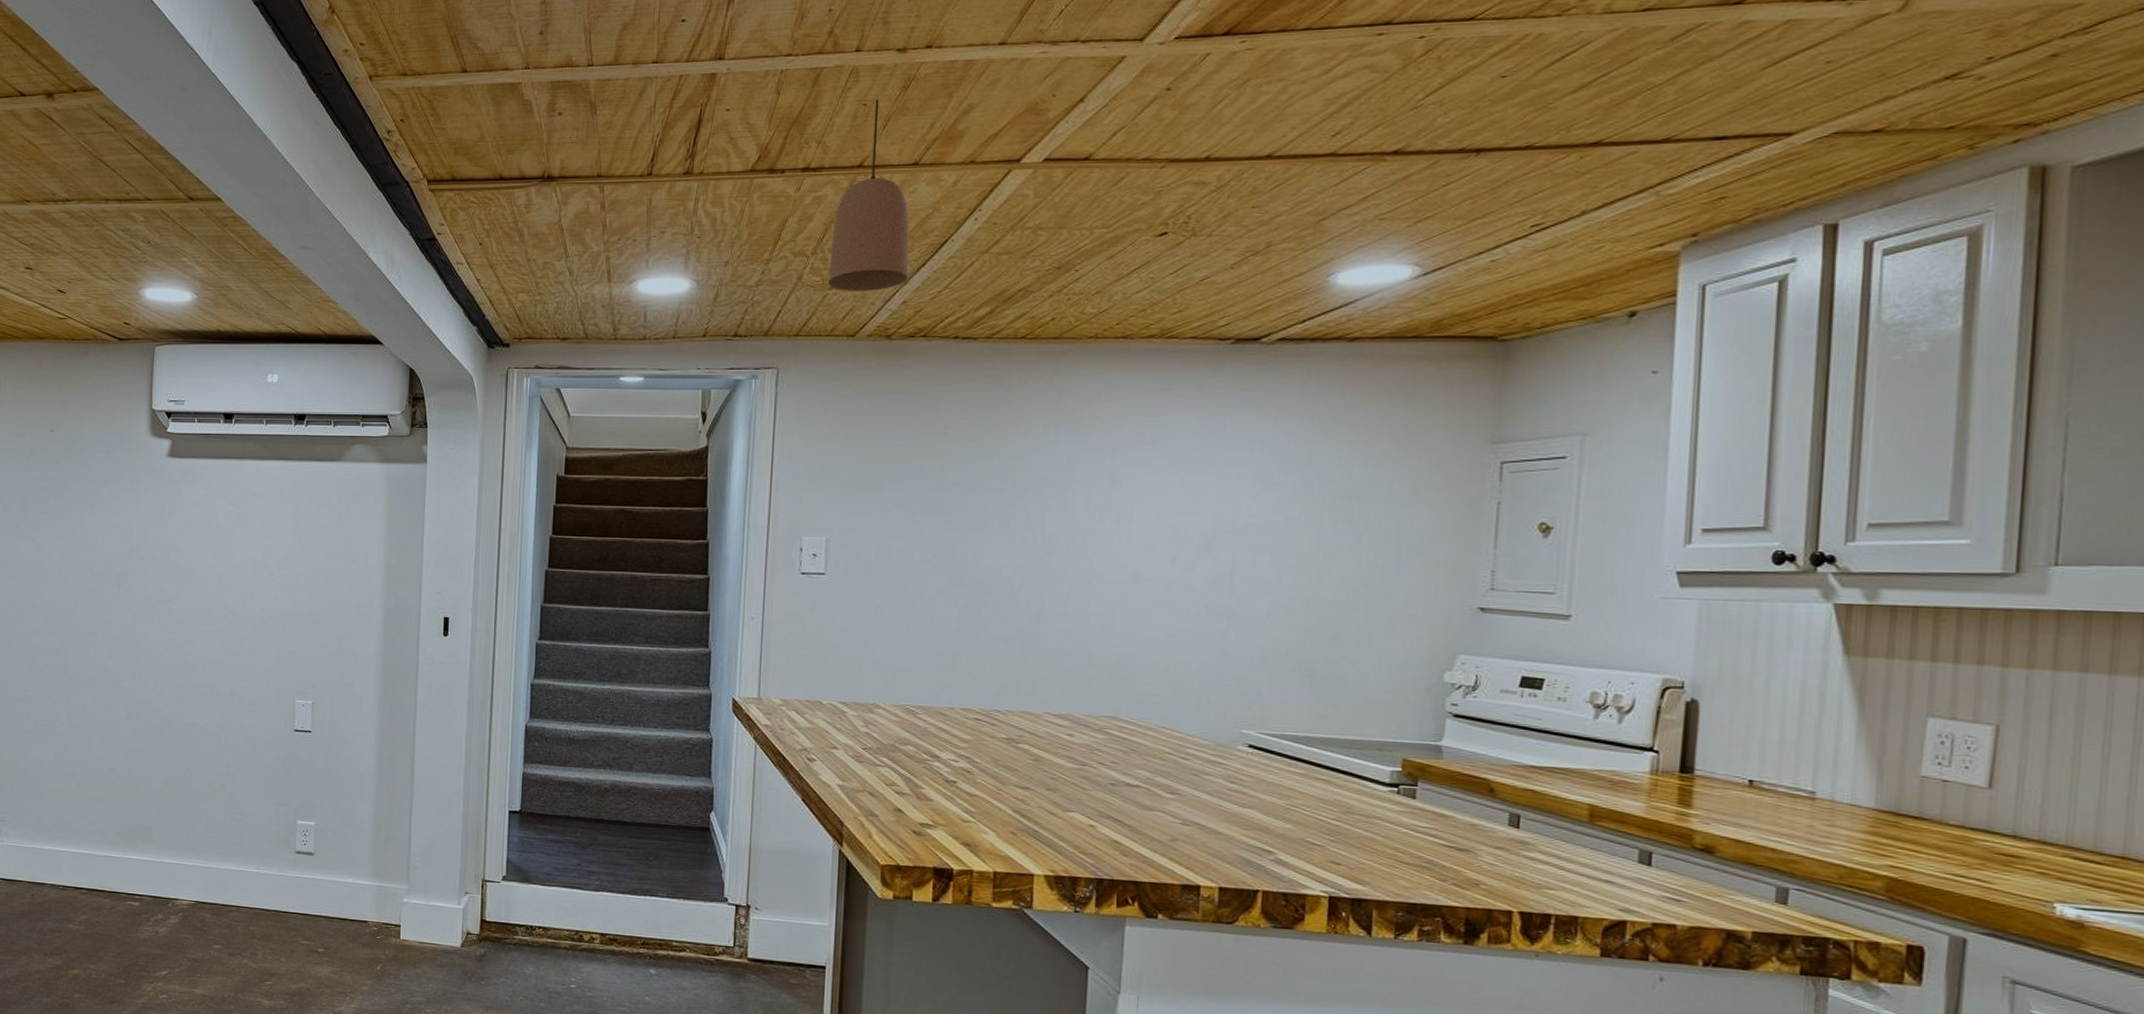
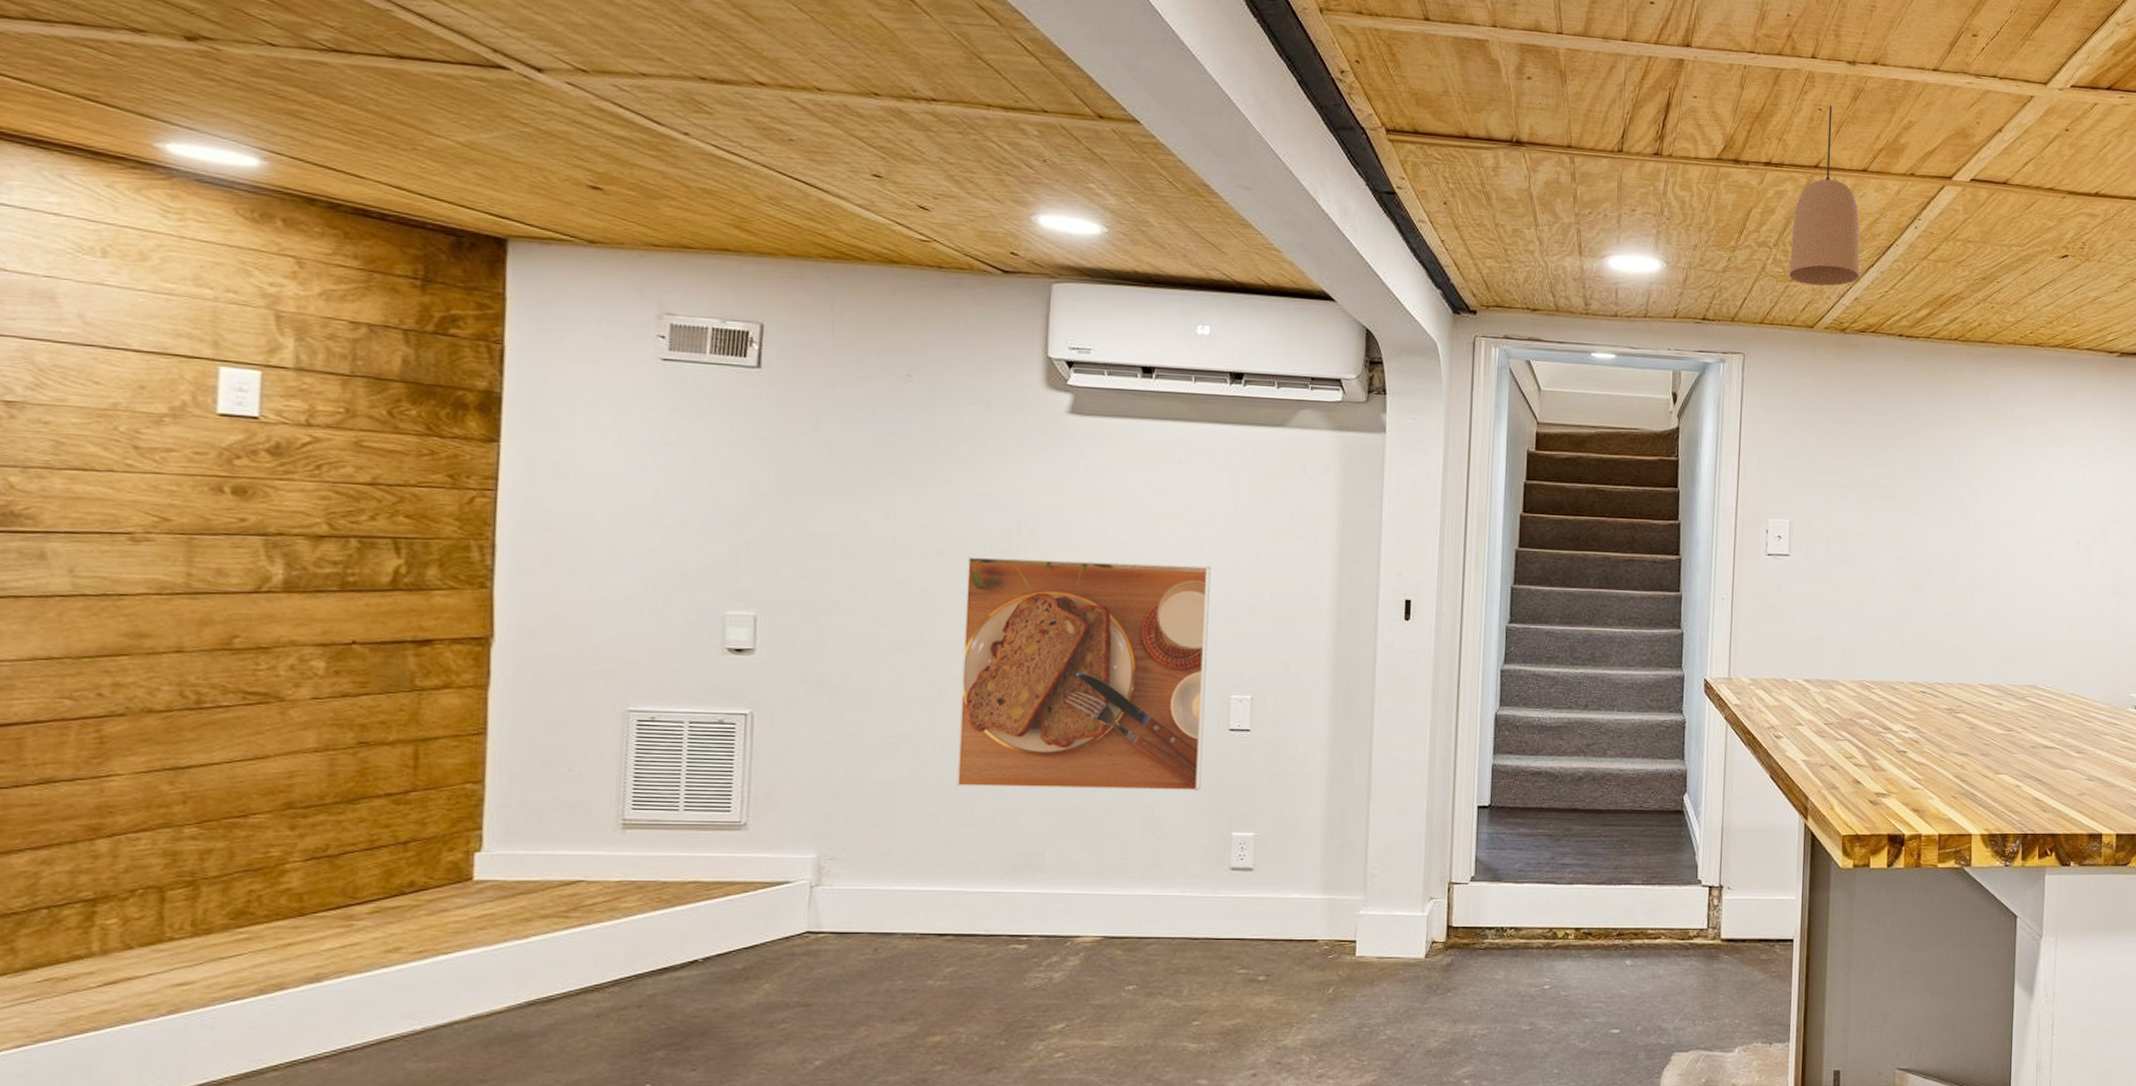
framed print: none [88,579,279,782] -> present [956,557,1211,791]

